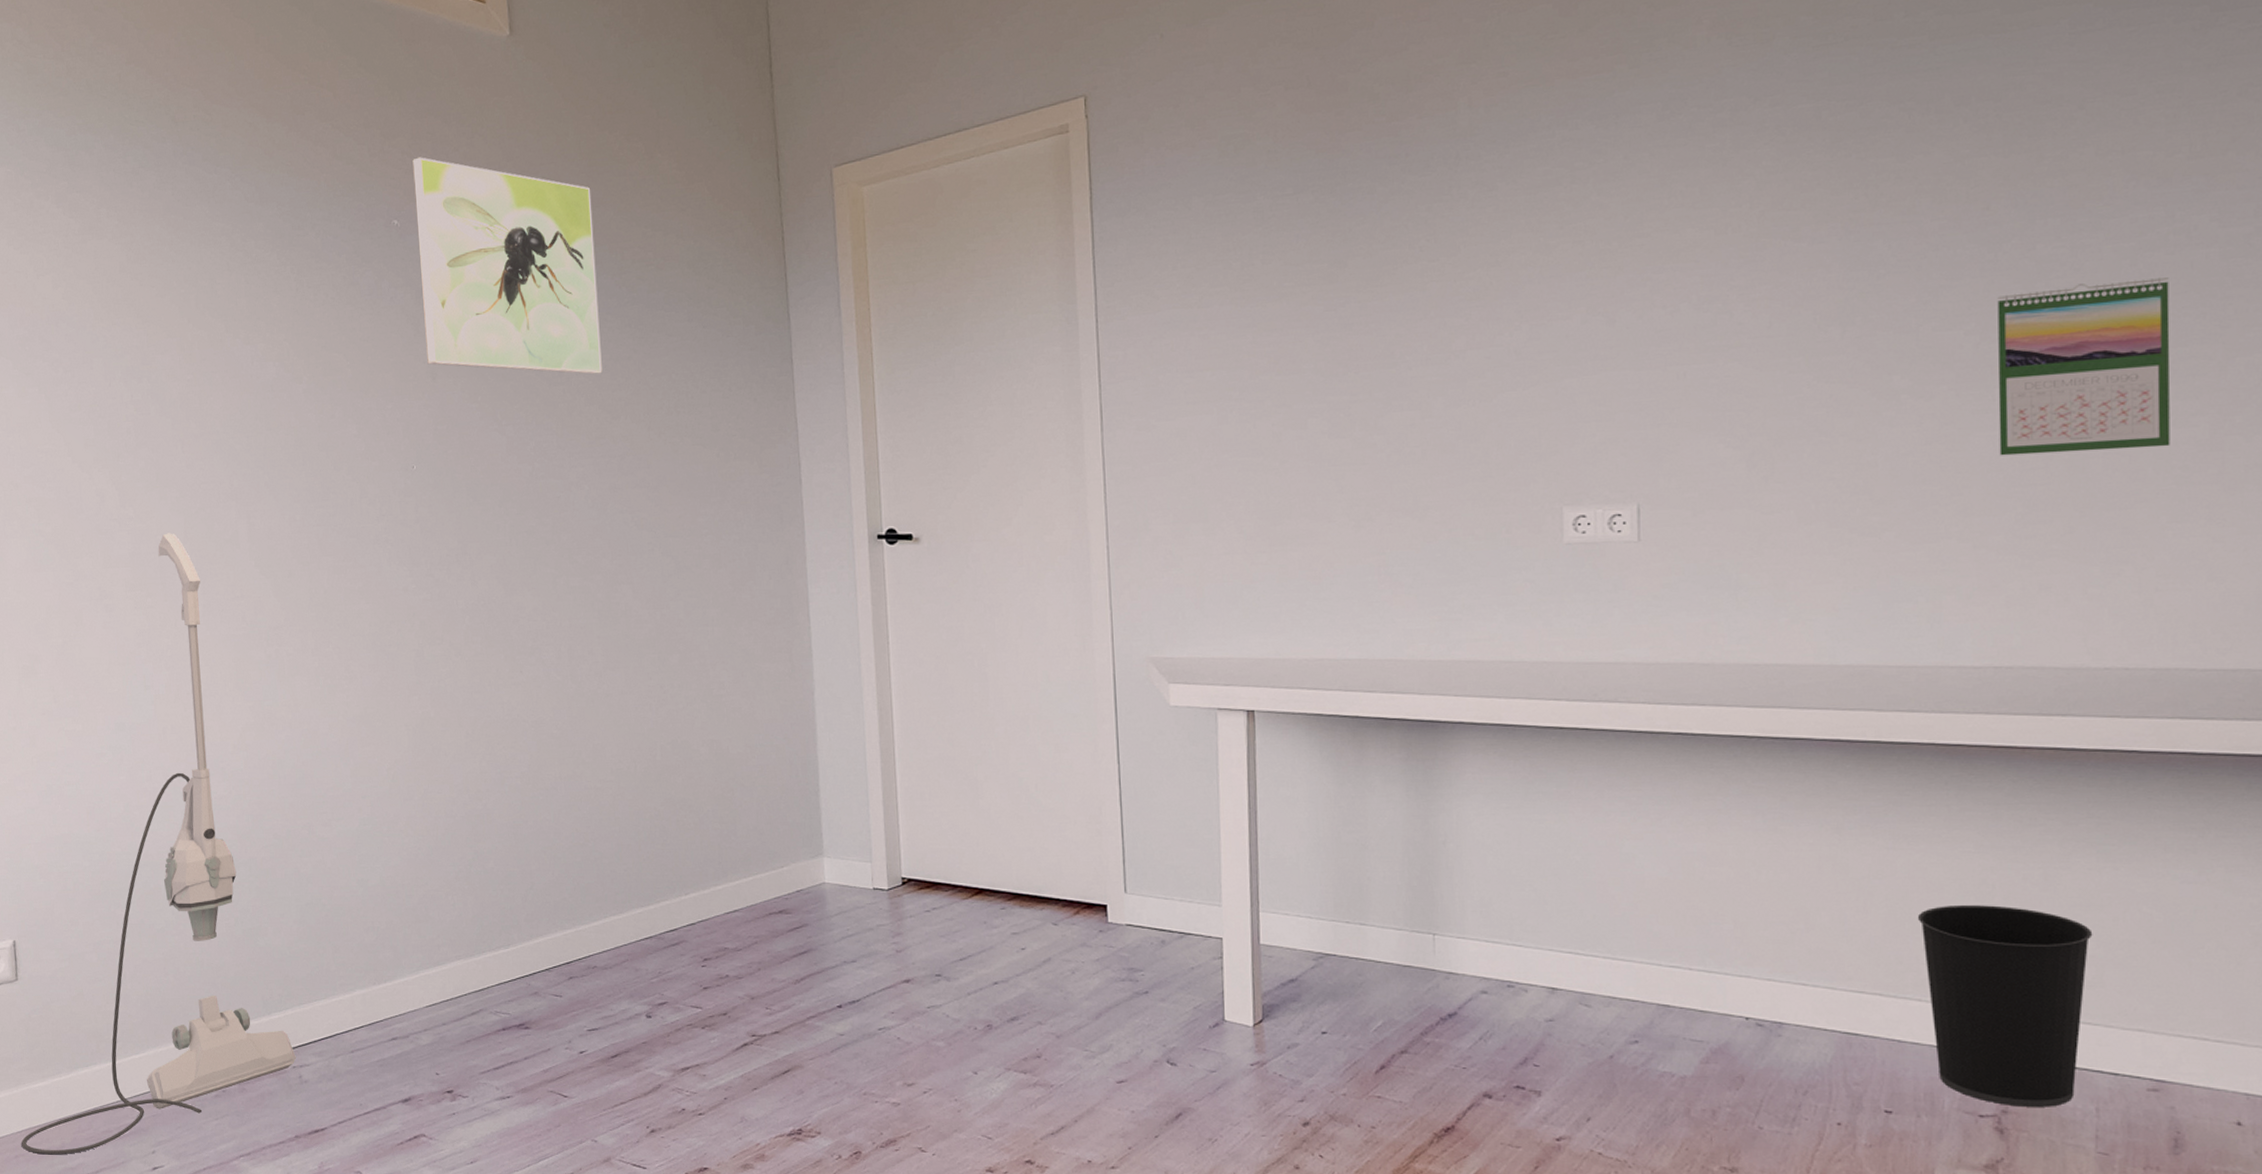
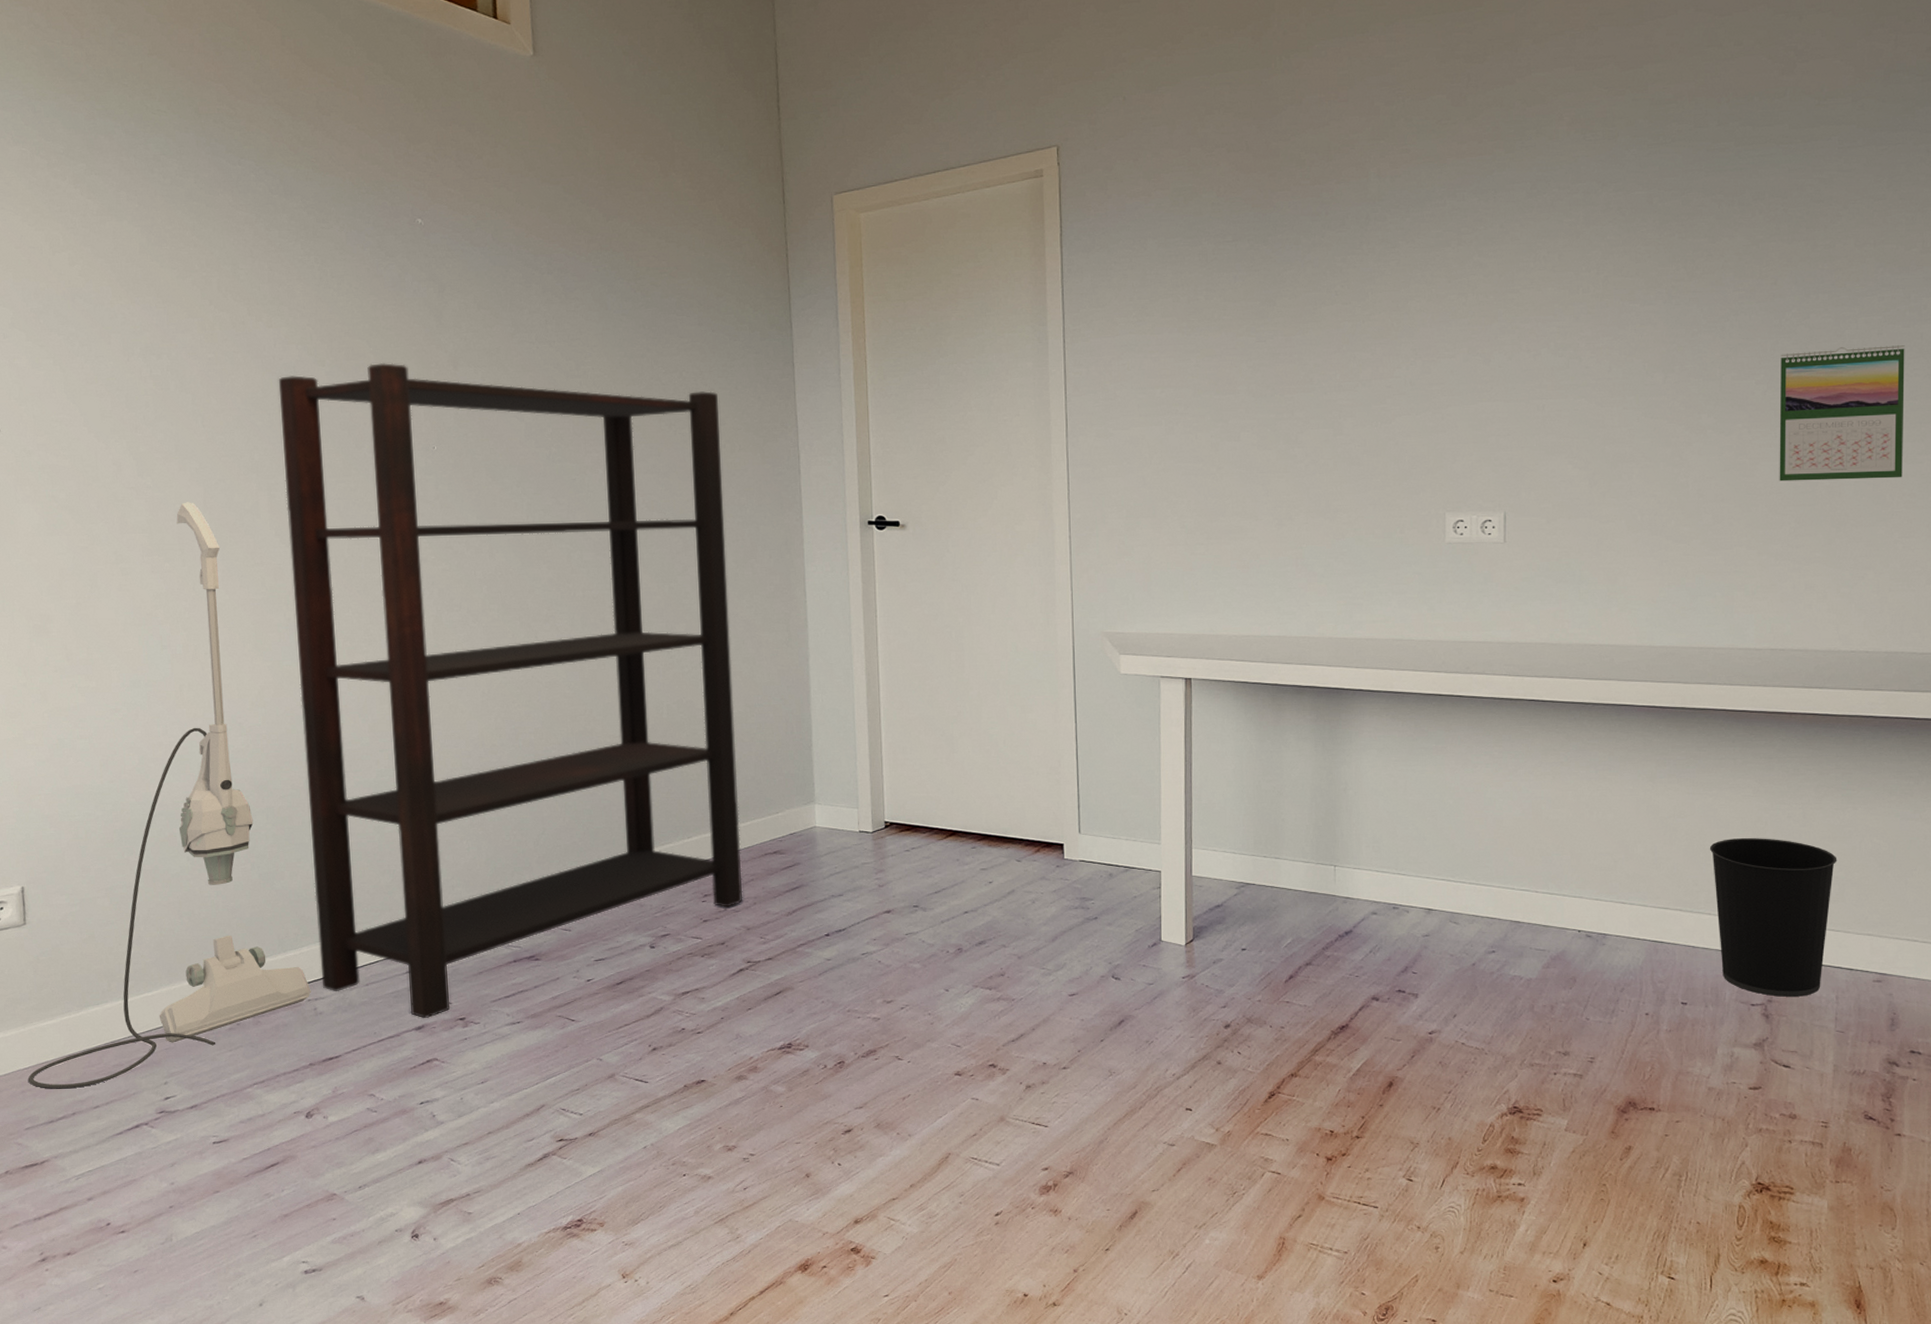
bookshelf: none [256,377,747,1091] -> present [278,363,743,1019]
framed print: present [412,157,602,375] -> none [437,162,617,369]

